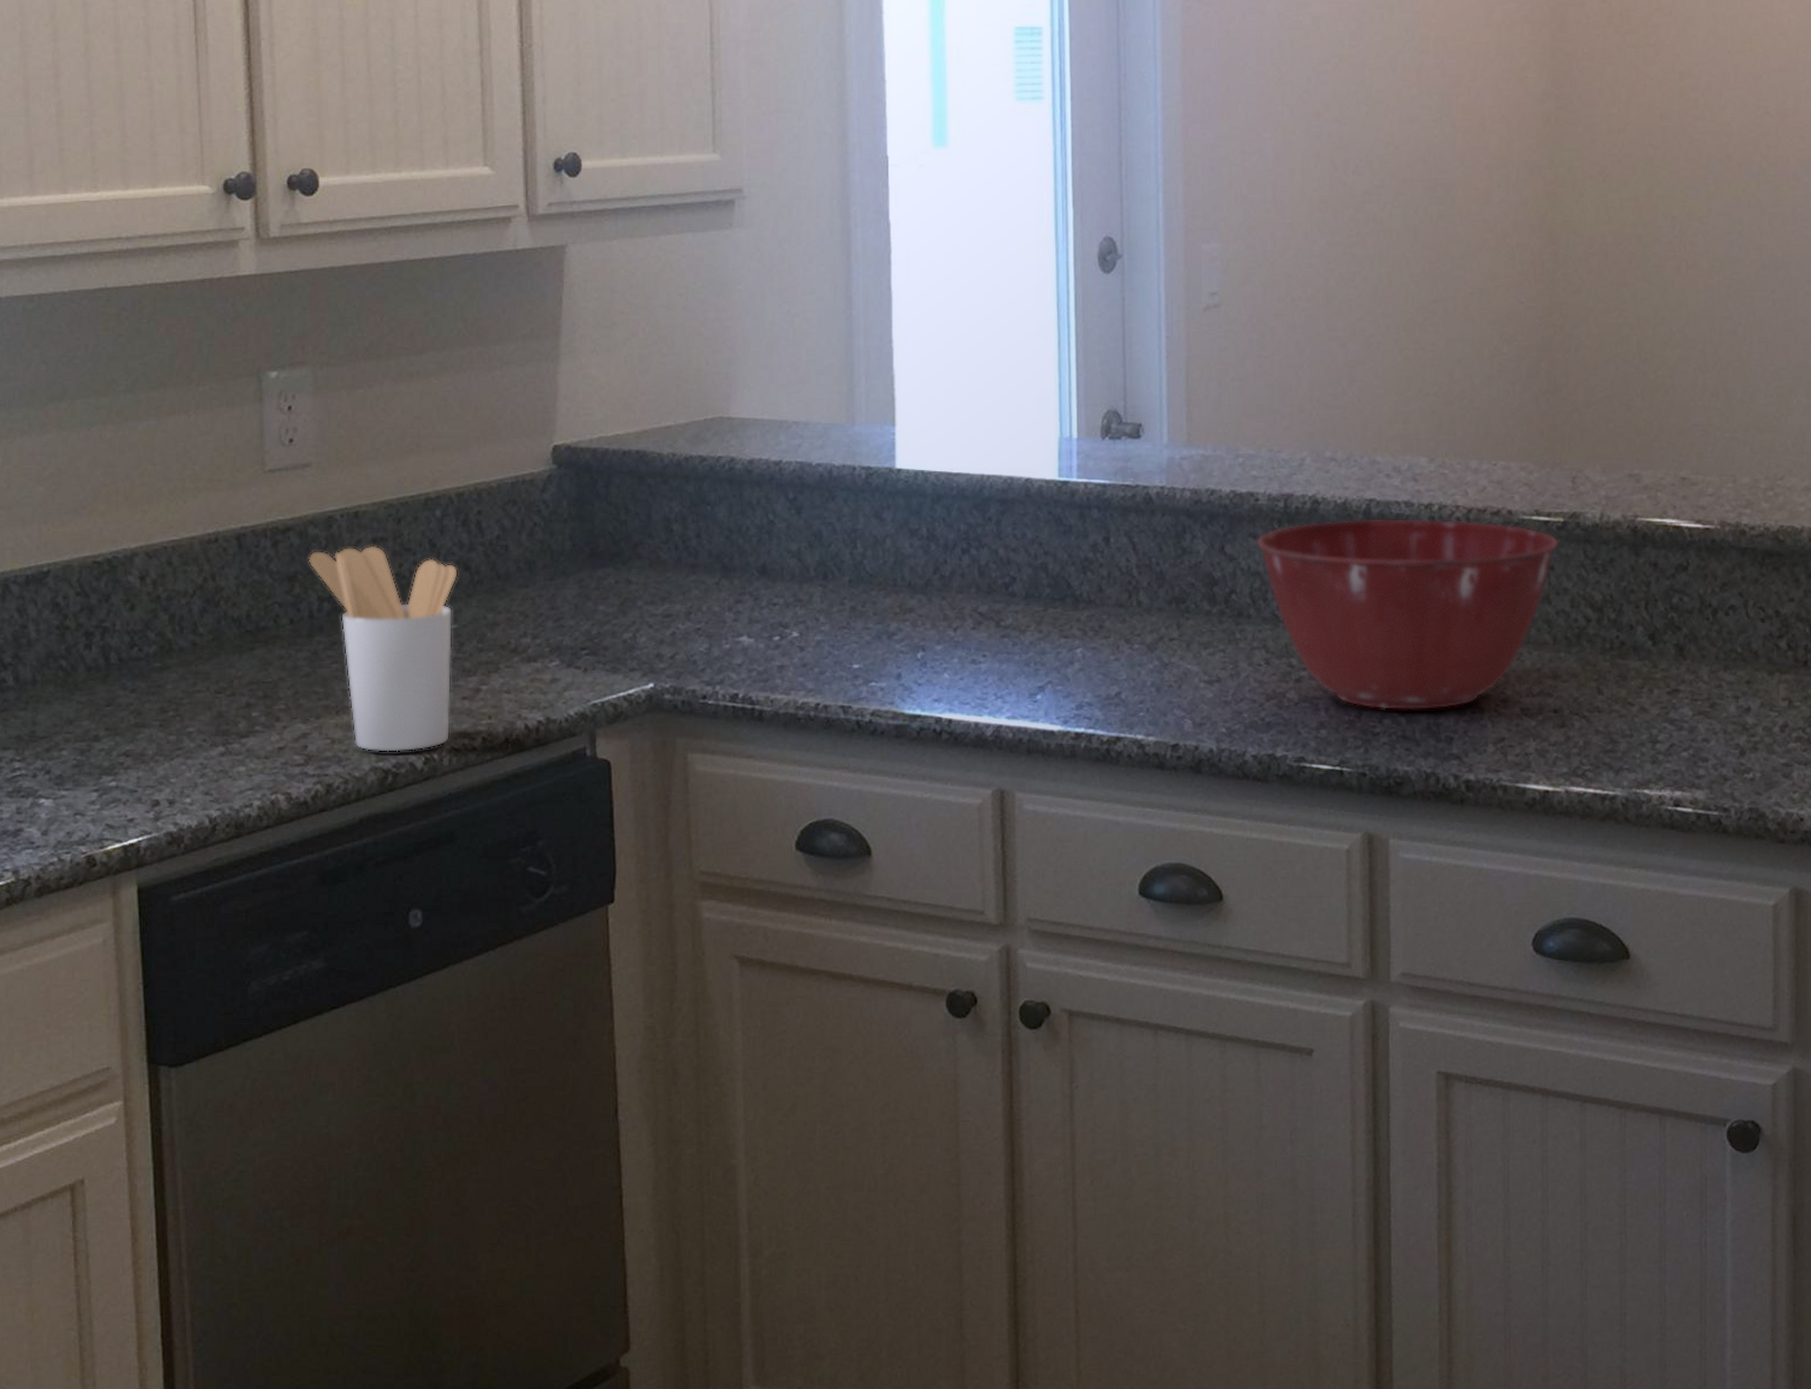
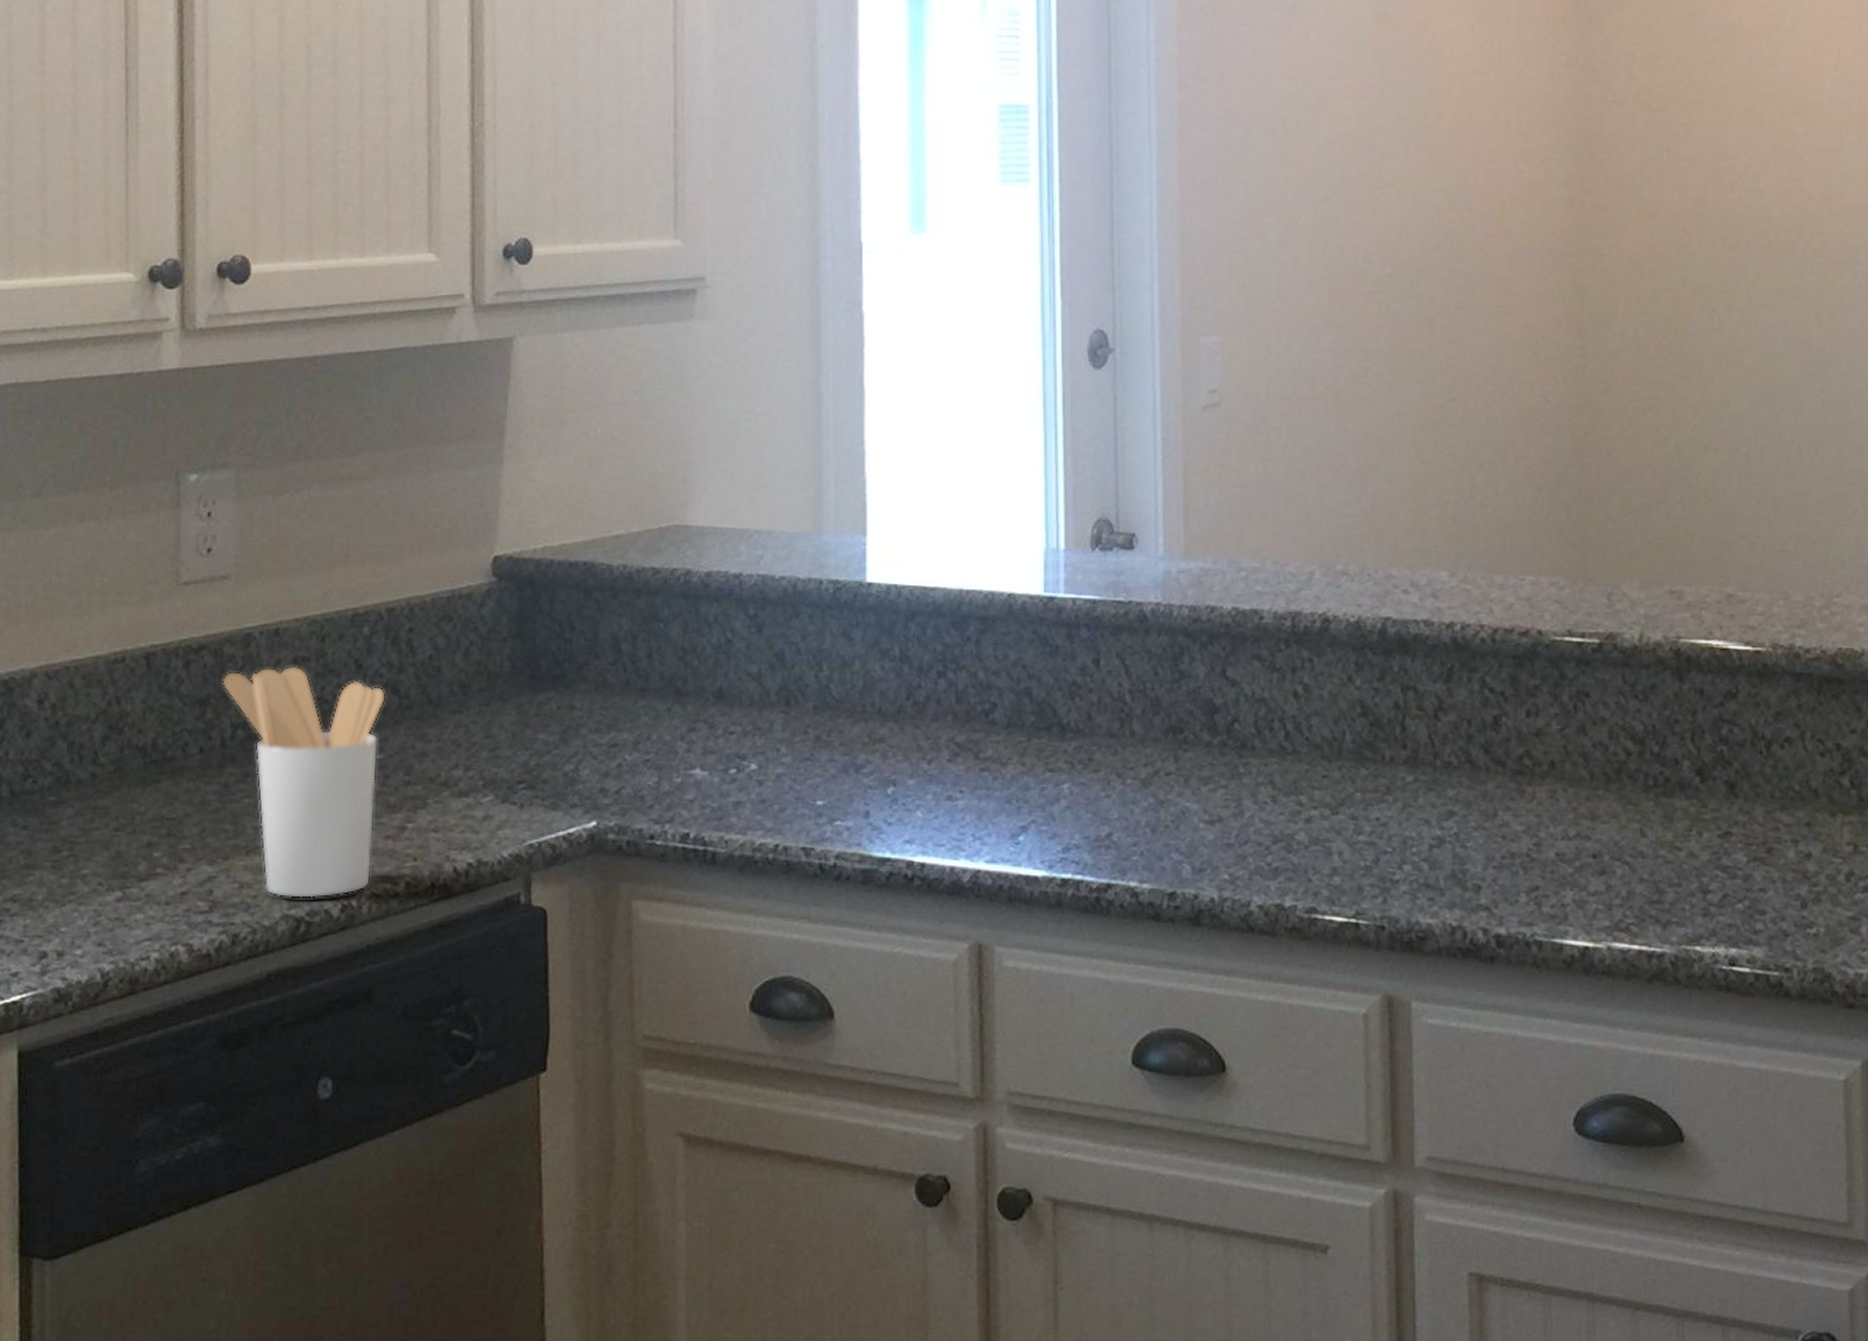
mixing bowl: present [1256,519,1559,711] -> none [1261,639,1595,855]

